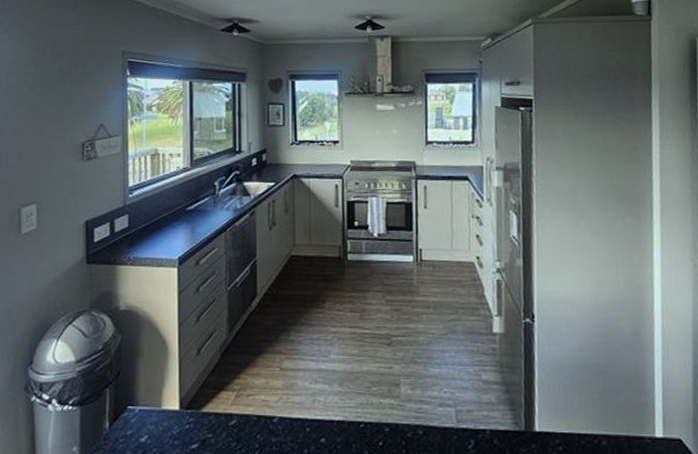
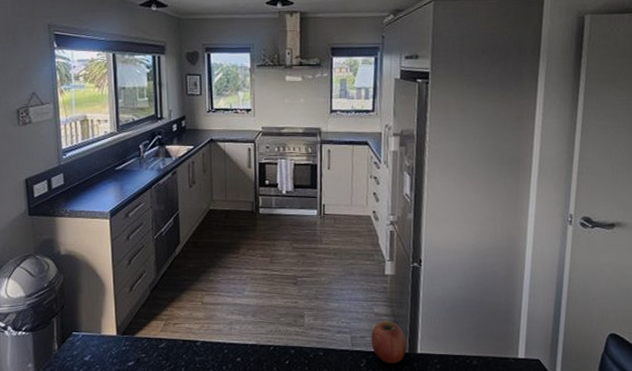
fruit: none [479,390,522,446] -> present [371,321,407,364]

